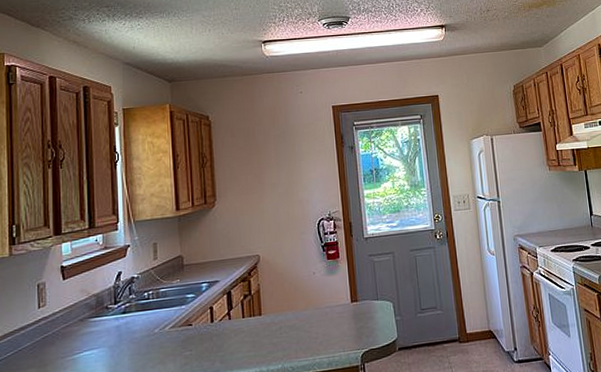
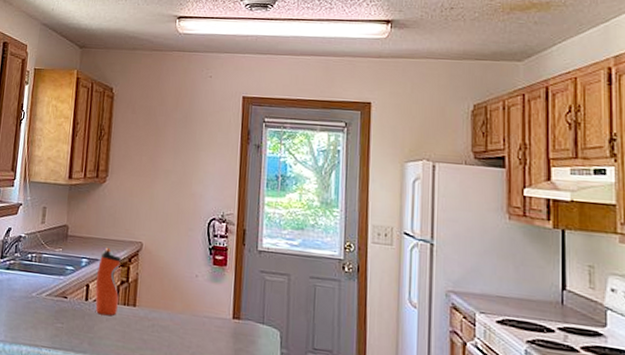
water bottle: none [219,267,244,332] -> present [95,247,121,316]

